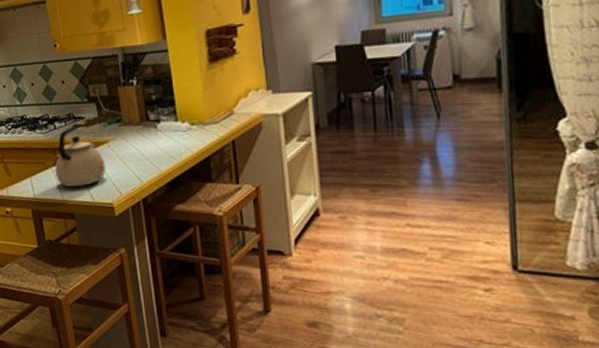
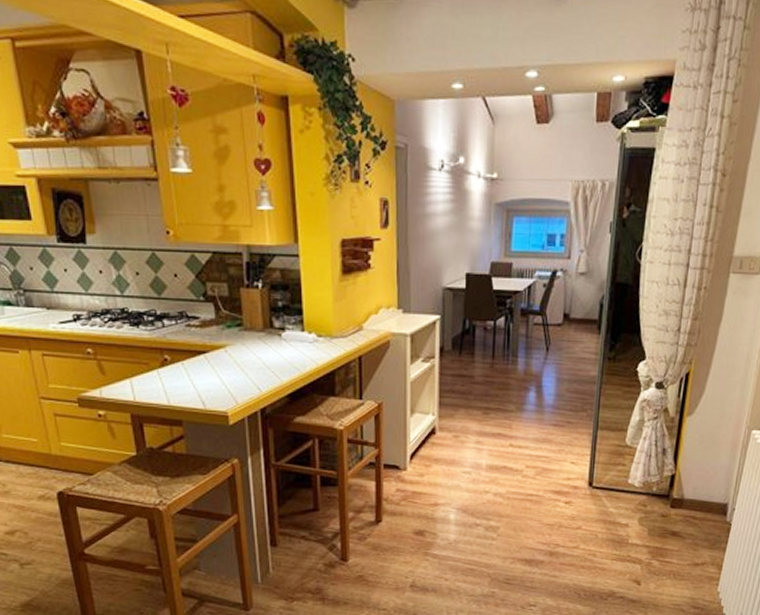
kettle: present [55,124,106,187] -> none [161,324,222,392]

